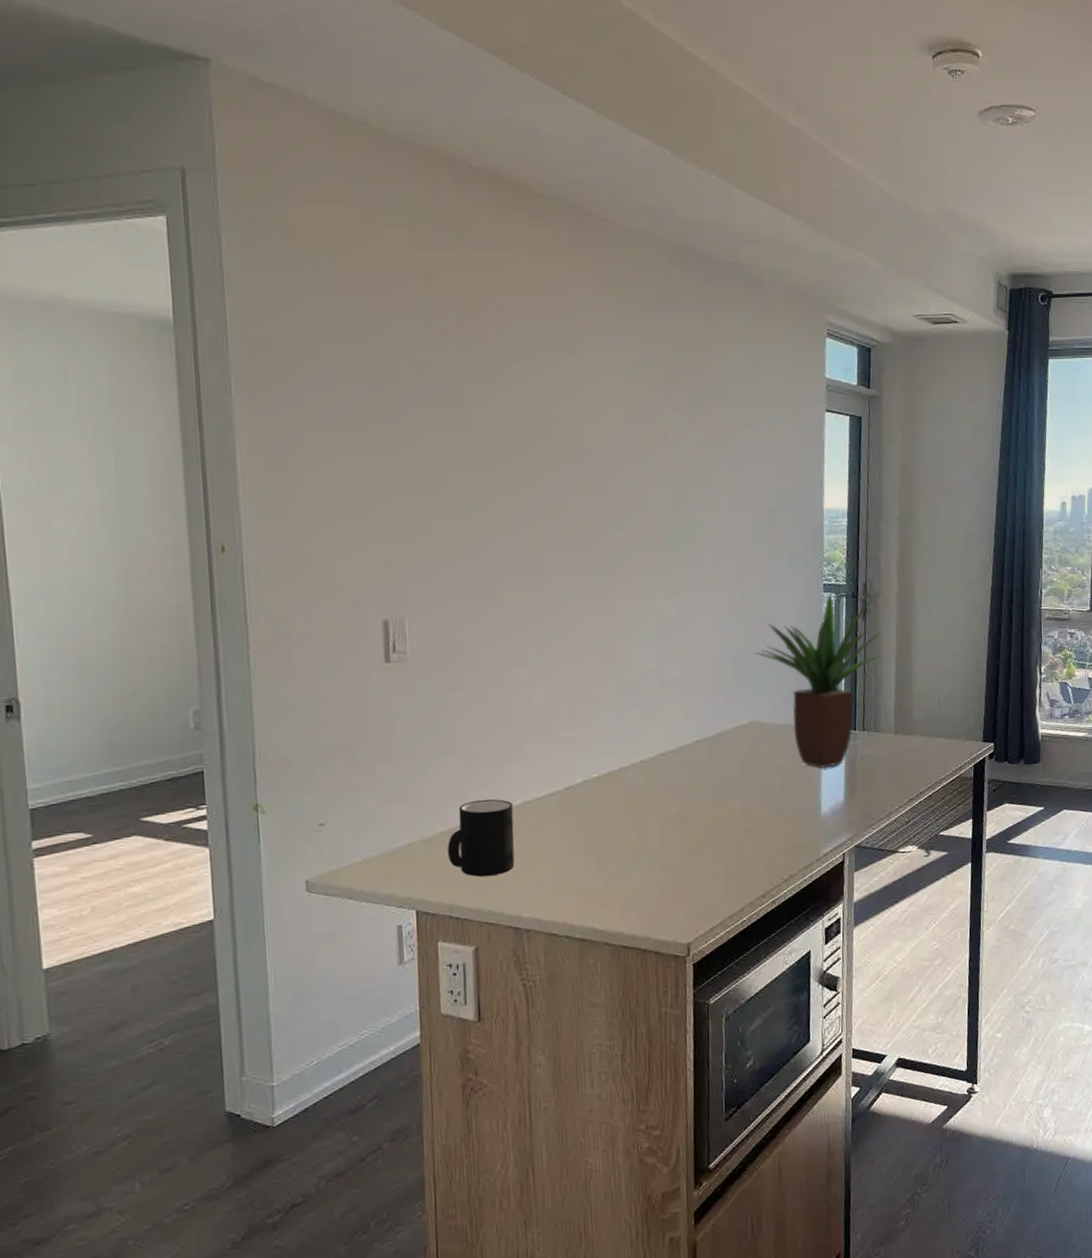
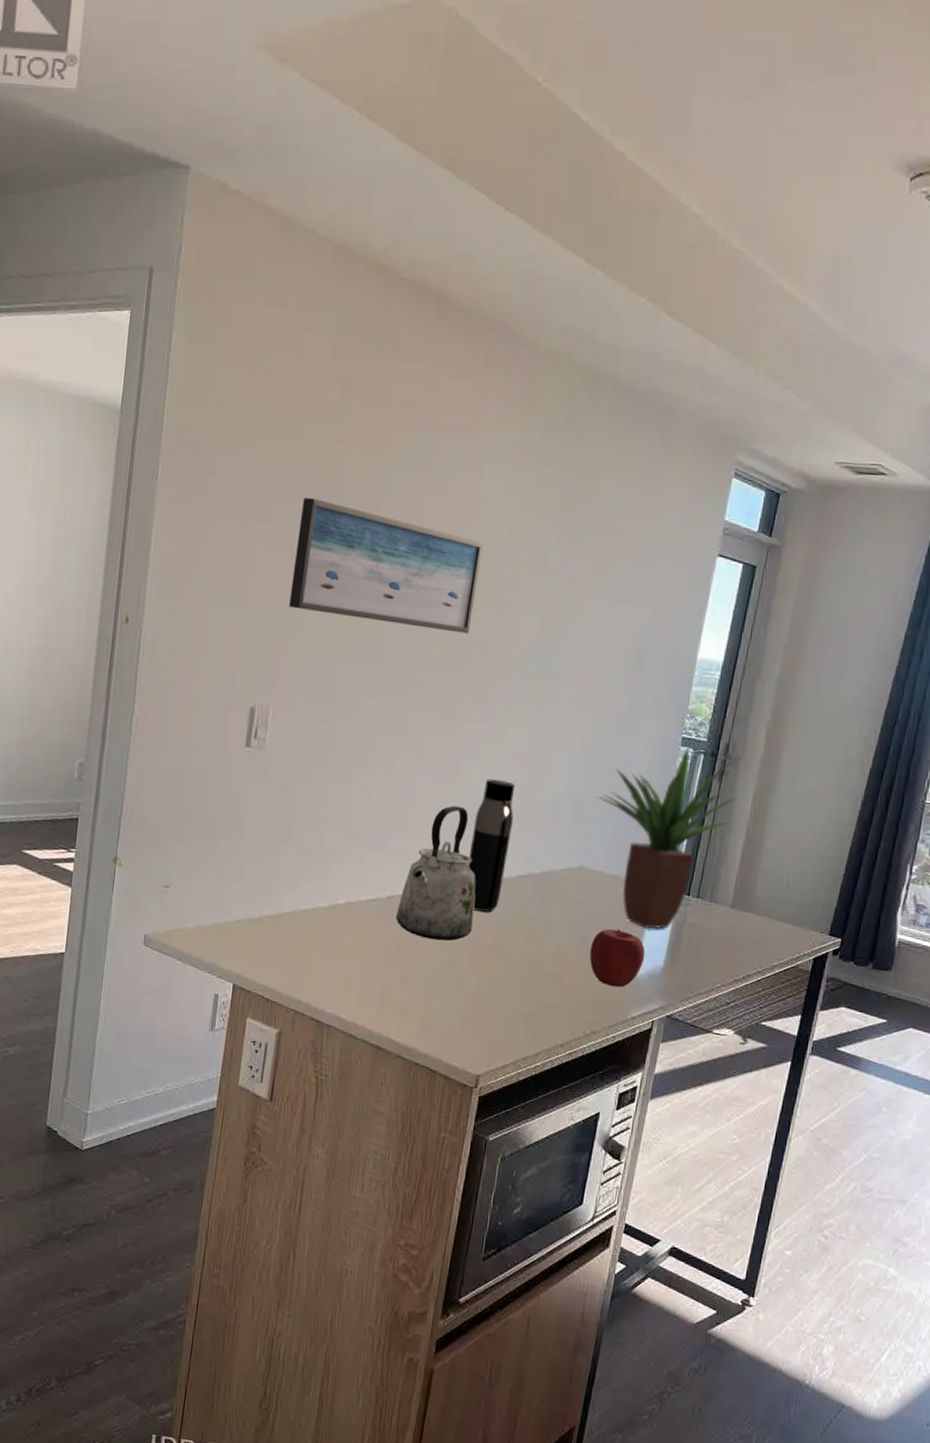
wall art: none [403,396,602,515] -> present [289,497,483,634]
mug: present [448,799,515,877] -> none [270,891,336,968]
kettle: none [578,685,657,822] -> present [396,805,475,941]
water bottle: none [640,652,679,784] -> present [467,779,516,912]
apple: none [774,774,826,830] -> present [589,929,646,988]

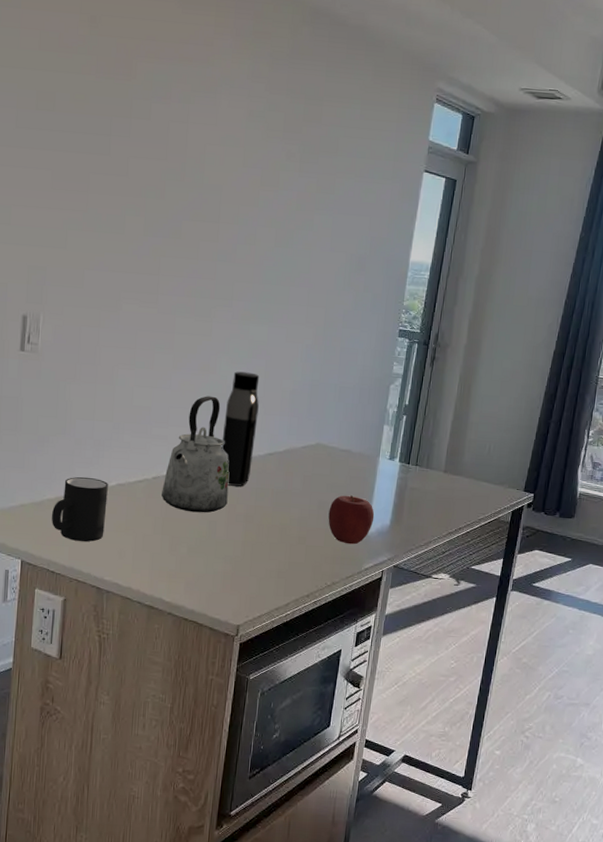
mug: none [270,891,336,968] -> present [52,476,108,542]
wall art: present [289,497,483,634] -> none [53,124,223,245]
potted plant: present [597,748,736,930] -> none [329,339,446,494]

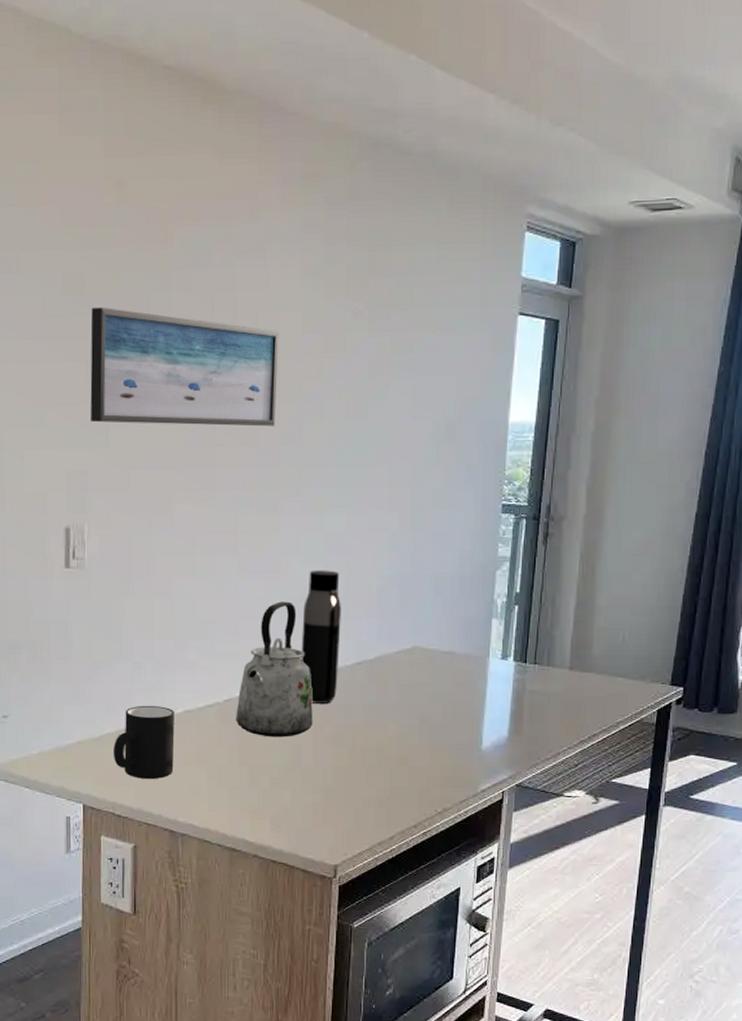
wall art: none [53,124,223,245] -> present [90,306,279,427]
apple: present [328,495,375,545] -> none [433,705,489,763]

